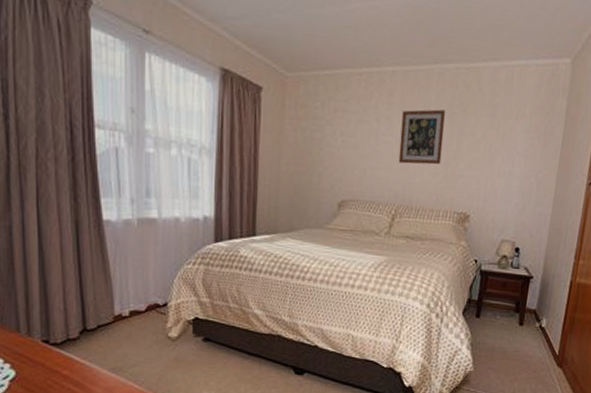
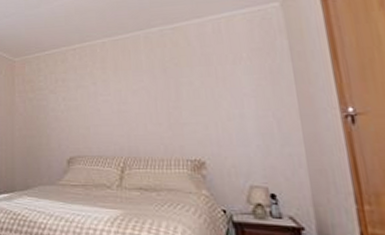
wall art: present [398,109,445,165] -> none [116,66,163,118]

